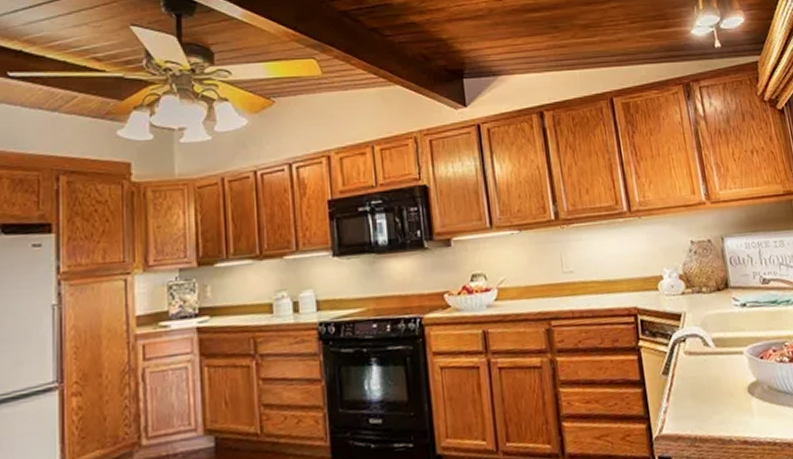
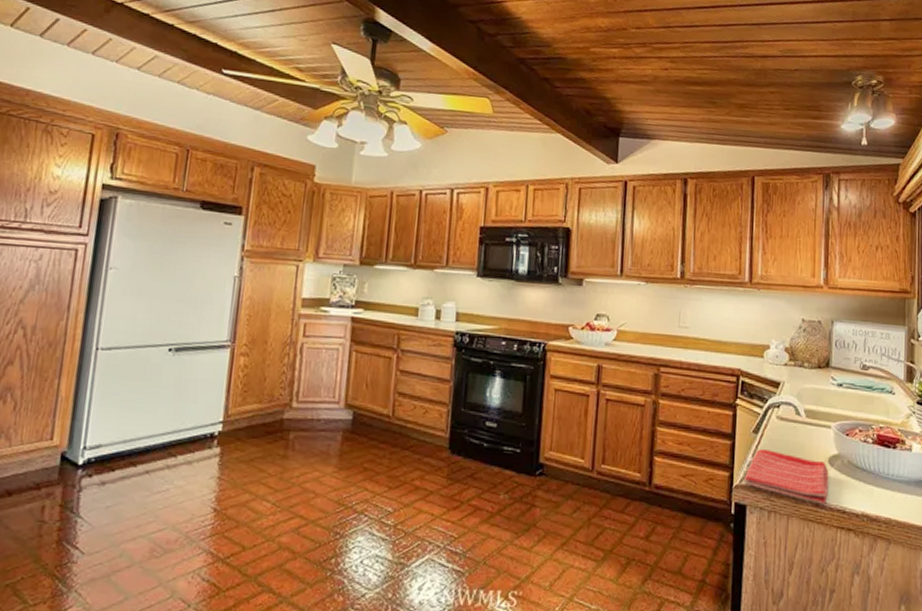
dish towel: none [663,390,756,441] -> present [744,449,829,506]

